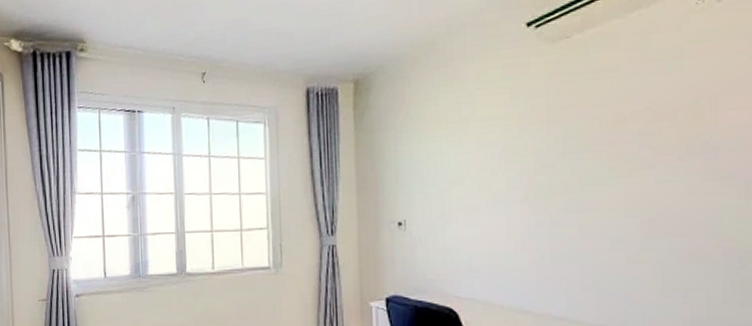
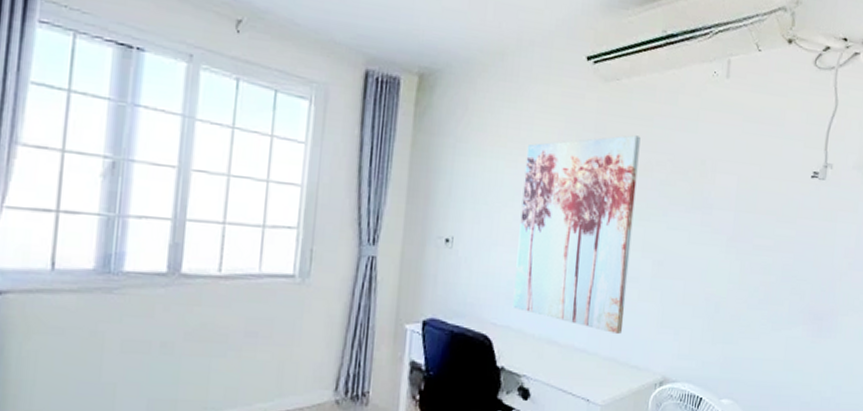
wall art: none [471,89,611,301] -> present [512,135,641,335]

